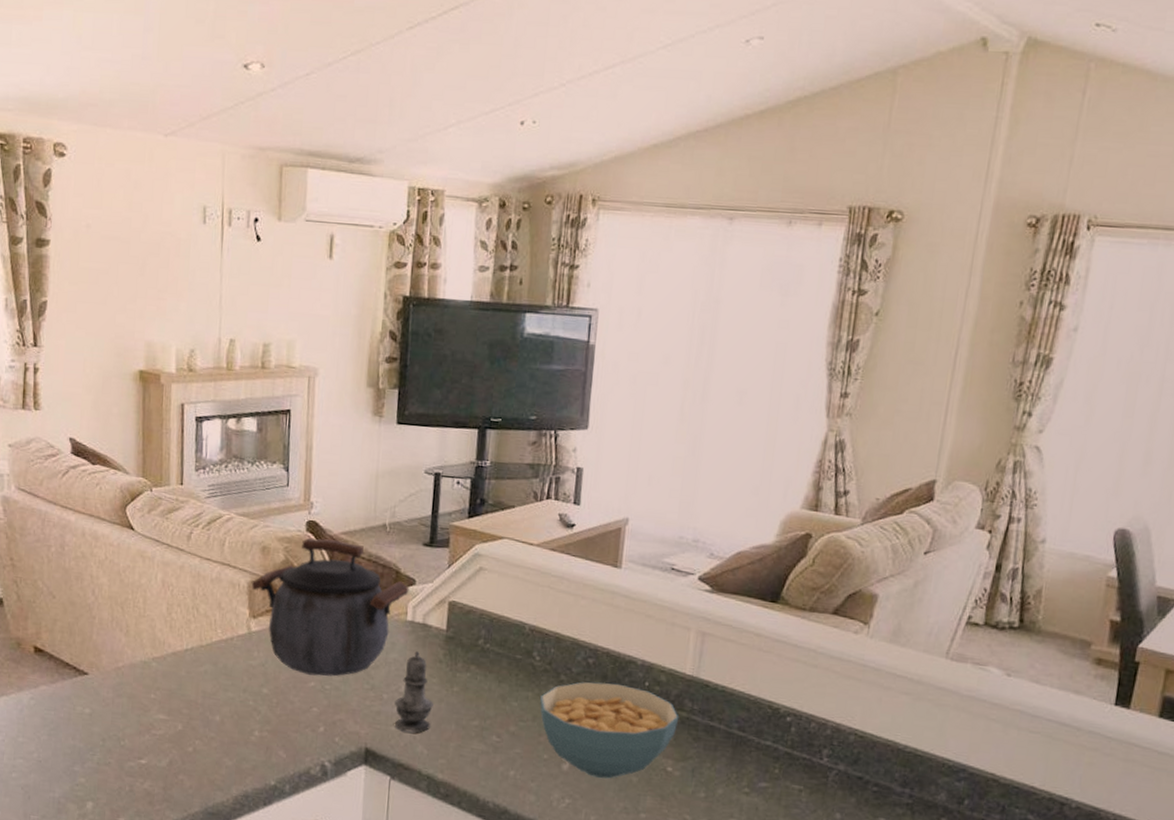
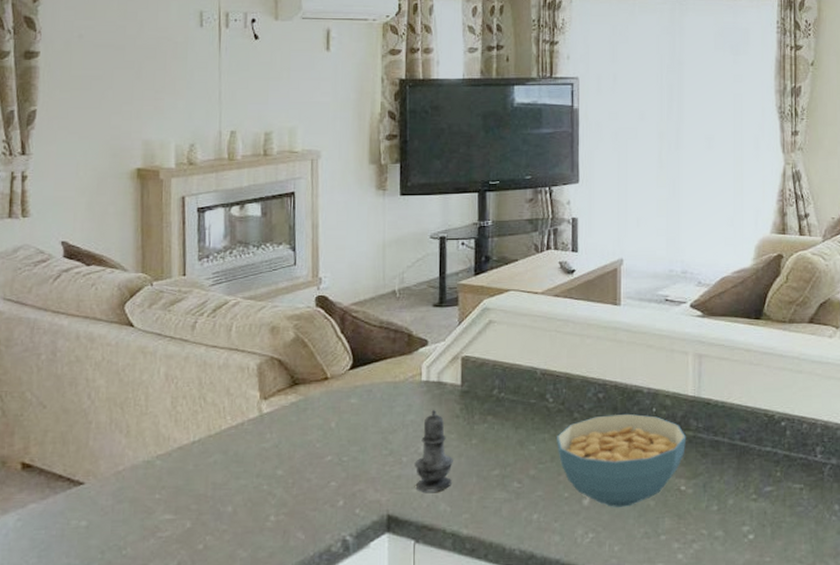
kettle: present [251,537,410,677] -> none [261,310,422,449]

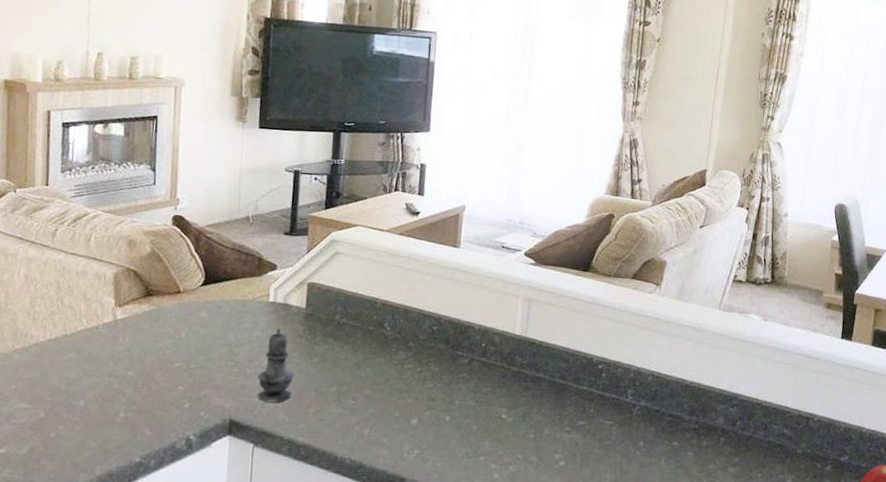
cereal bowl: present [557,413,687,507] -> none [391,346,511,429]

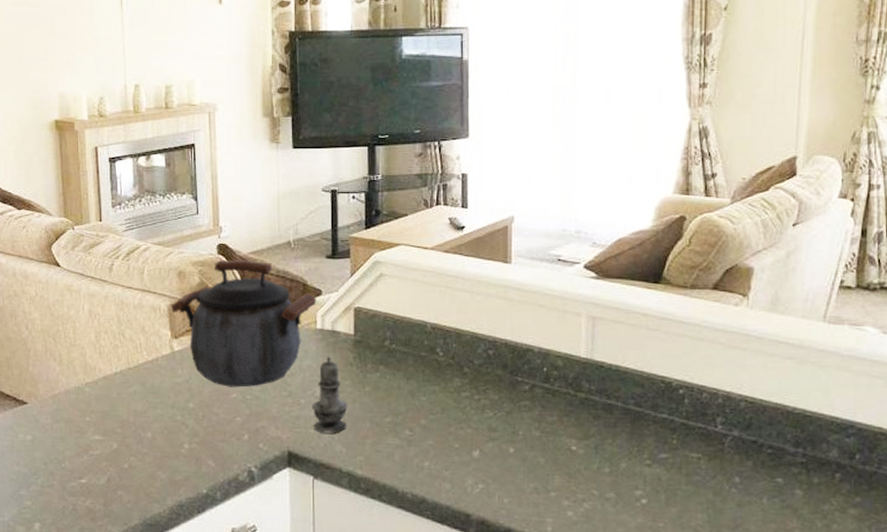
kettle: none [117,230,271,357] -> present [171,259,317,388]

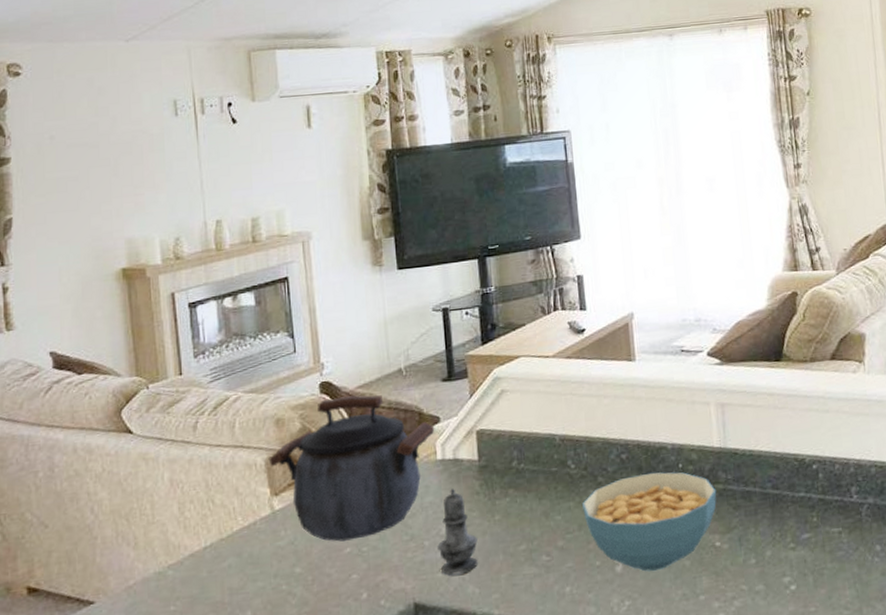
cereal bowl: none [447,371,578,462] -> present [582,472,717,572]

